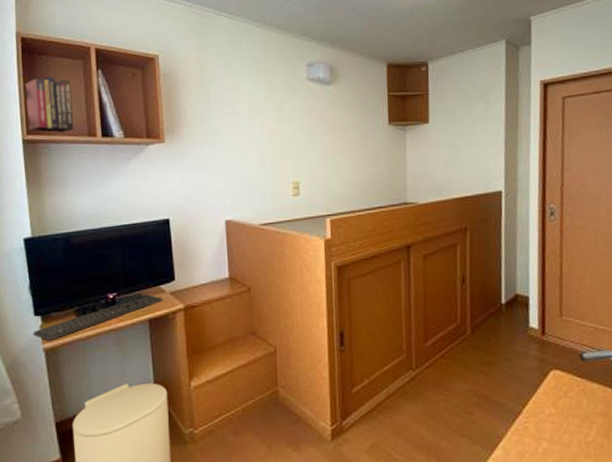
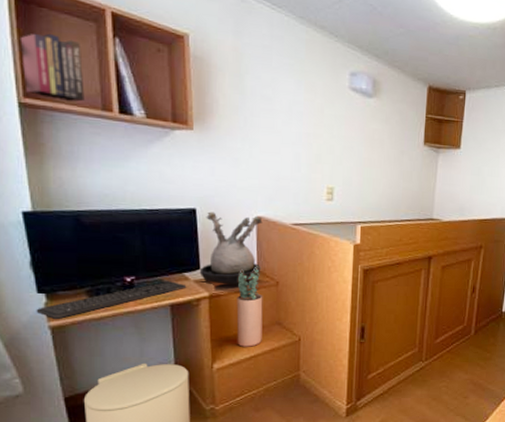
plant: none [174,220,233,296] -> present [199,211,263,286]
vase: none [210,268,237,361] -> present [236,262,263,347]

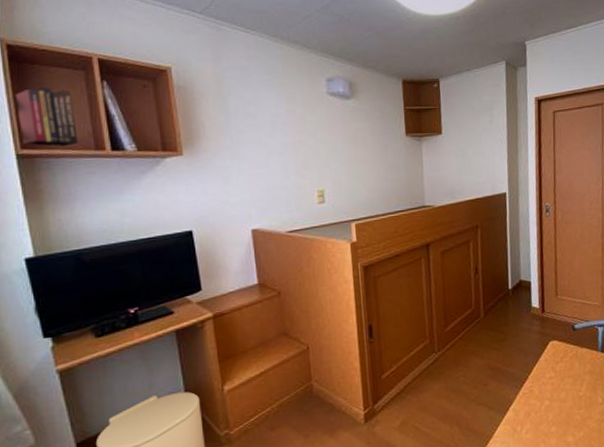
computer keyboard: present [36,281,187,319] -> none [43,306,190,362]
plant: present [199,211,263,286] -> none [201,229,262,303]
vase: present [236,262,263,347] -> none [239,275,270,364]

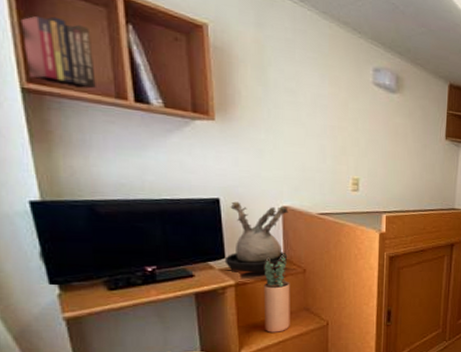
plant: none [201,229,262,303] -> present [224,201,289,274]
vase: none [239,275,270,364] -> present [263,251,290,333]

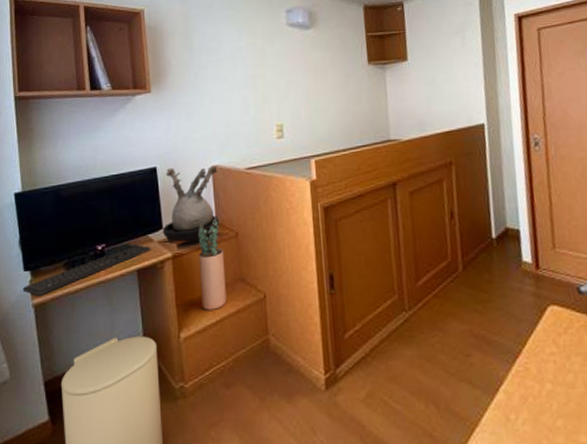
books: present [20,15,96,89] -> none [17,34,64,89]
computer keyboard: none [48,270,212,310] -> present [22,245,151,296]

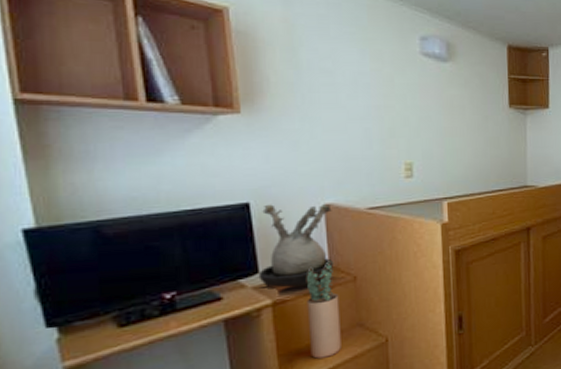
computer keyboard: present [22,245,151,296] -> none [44,291,243,358]

